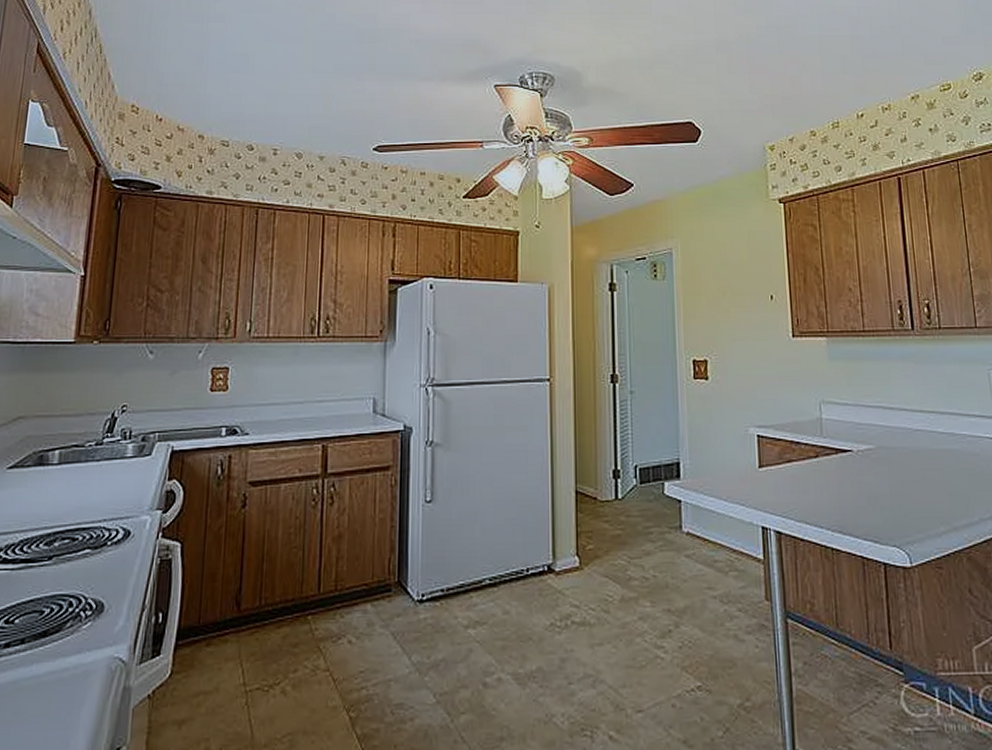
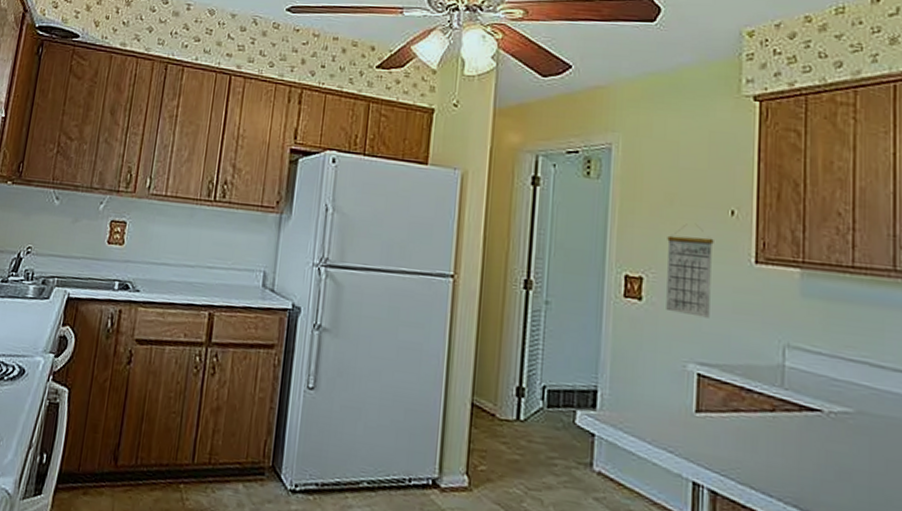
calendar: none [723,310,762,388] -> present [666,224,714,318]

